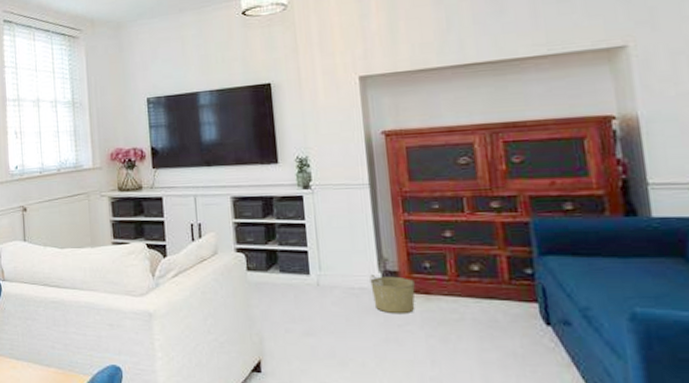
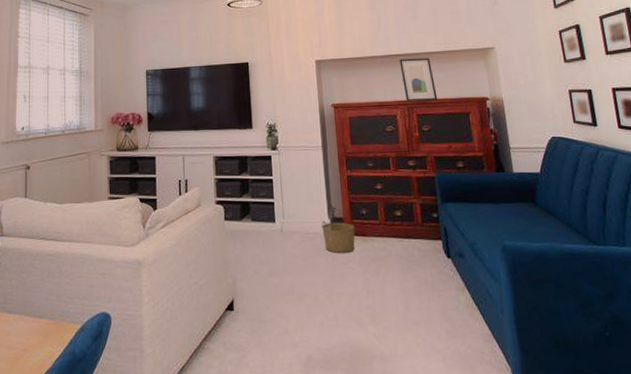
picture frame: none [478,65,536,125] -> present [399,57,438,102]

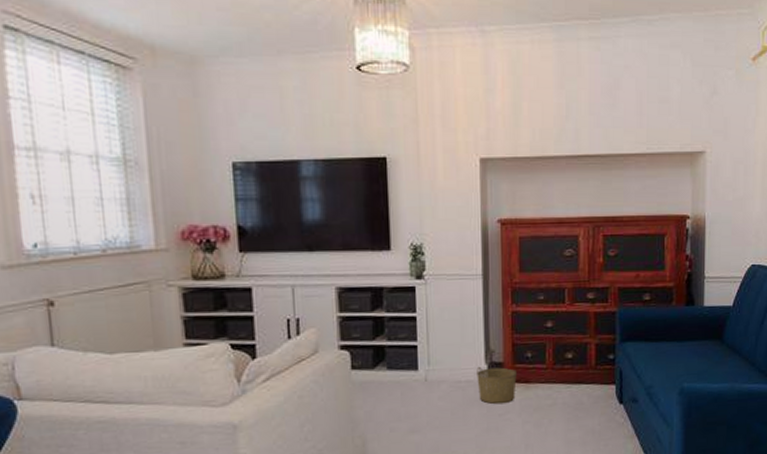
picture frame: present [399,57,438,102] -> none [589,161,630,218]

